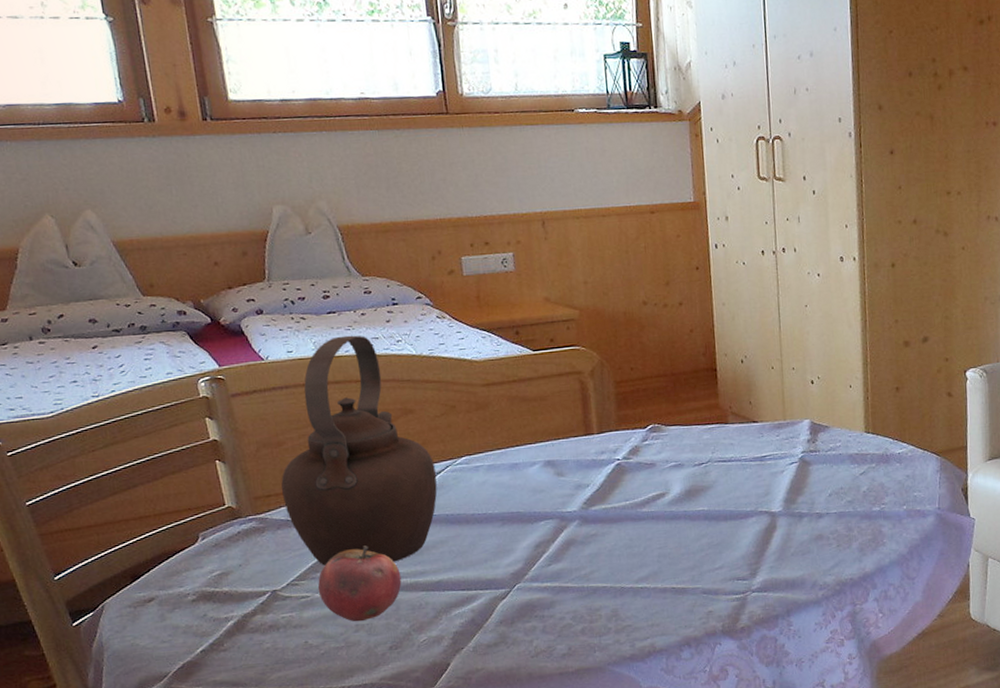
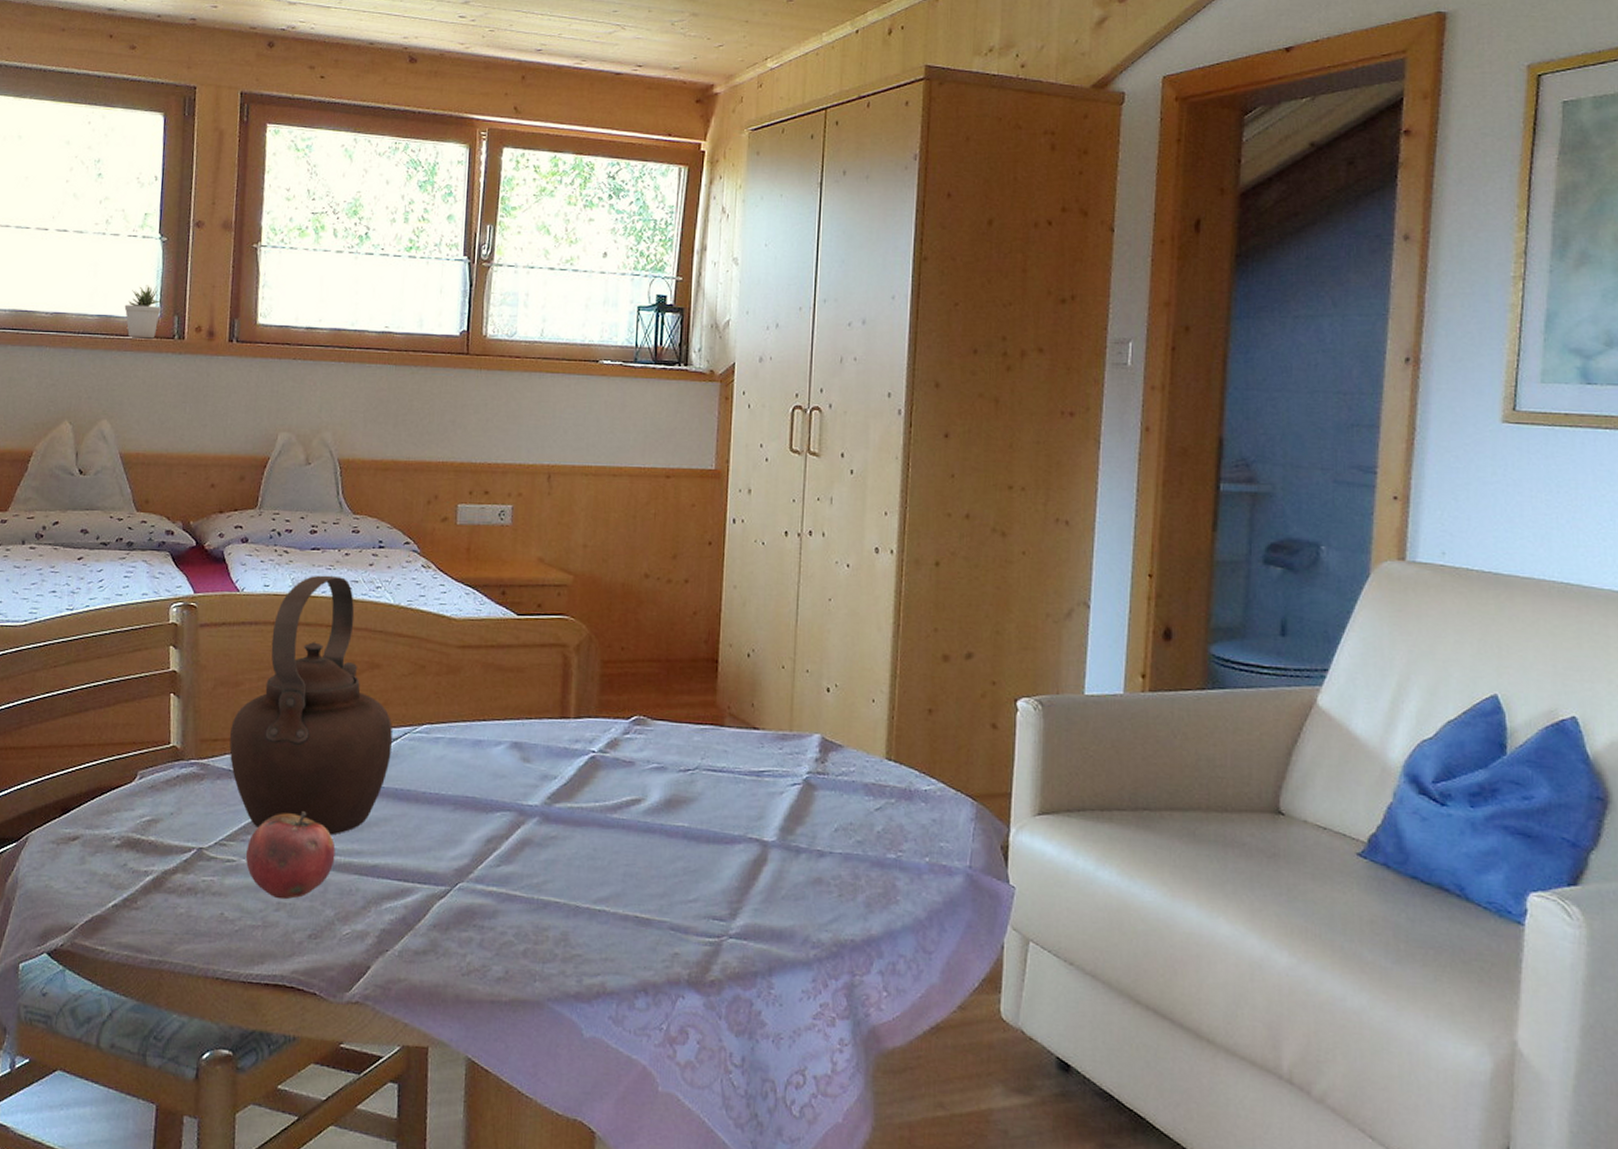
potted plant: none [82,68,124,125] -> present [124,285,162,339]

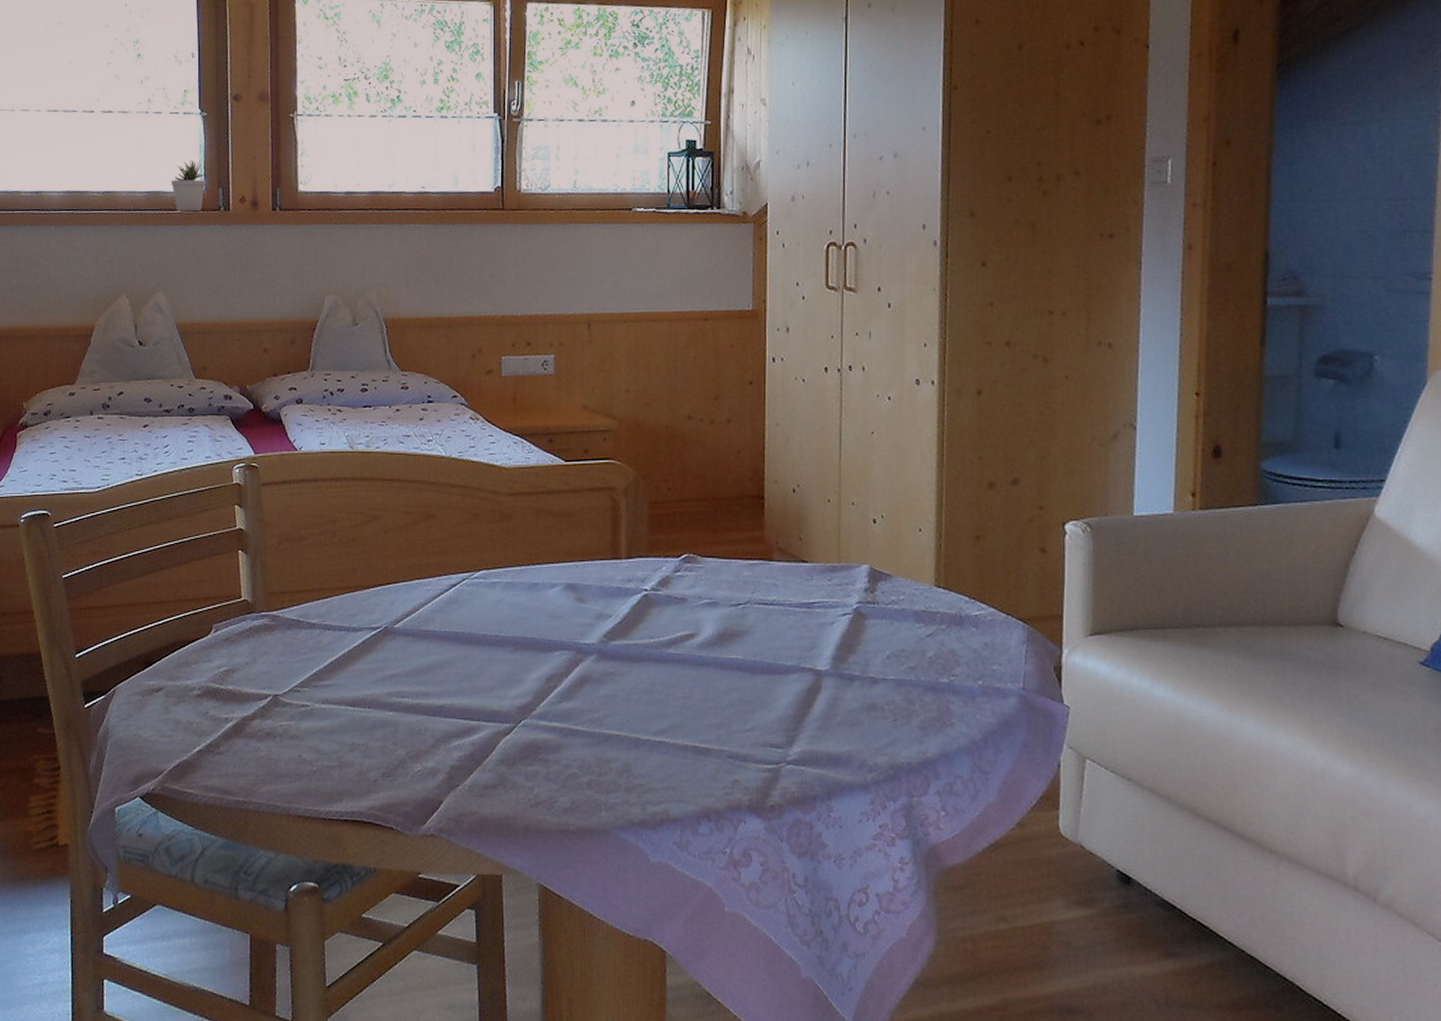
teapot: present [229,575,393,836] -> none [297,431,452,679]
fruit: present [245,811,336,900] -> none [318,657,403,741]

